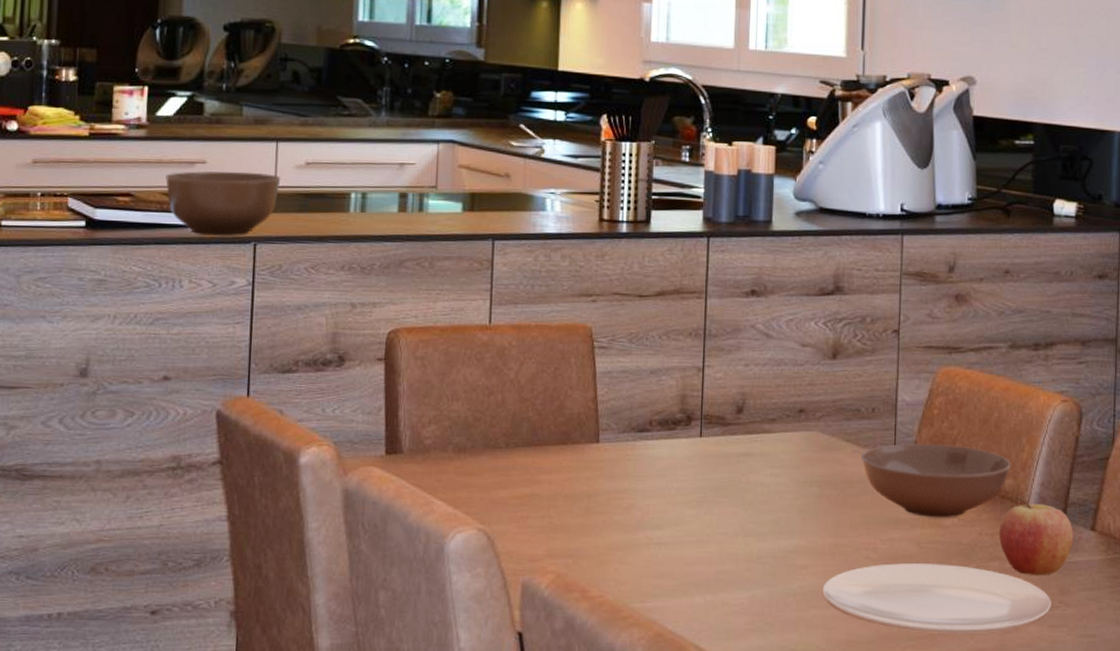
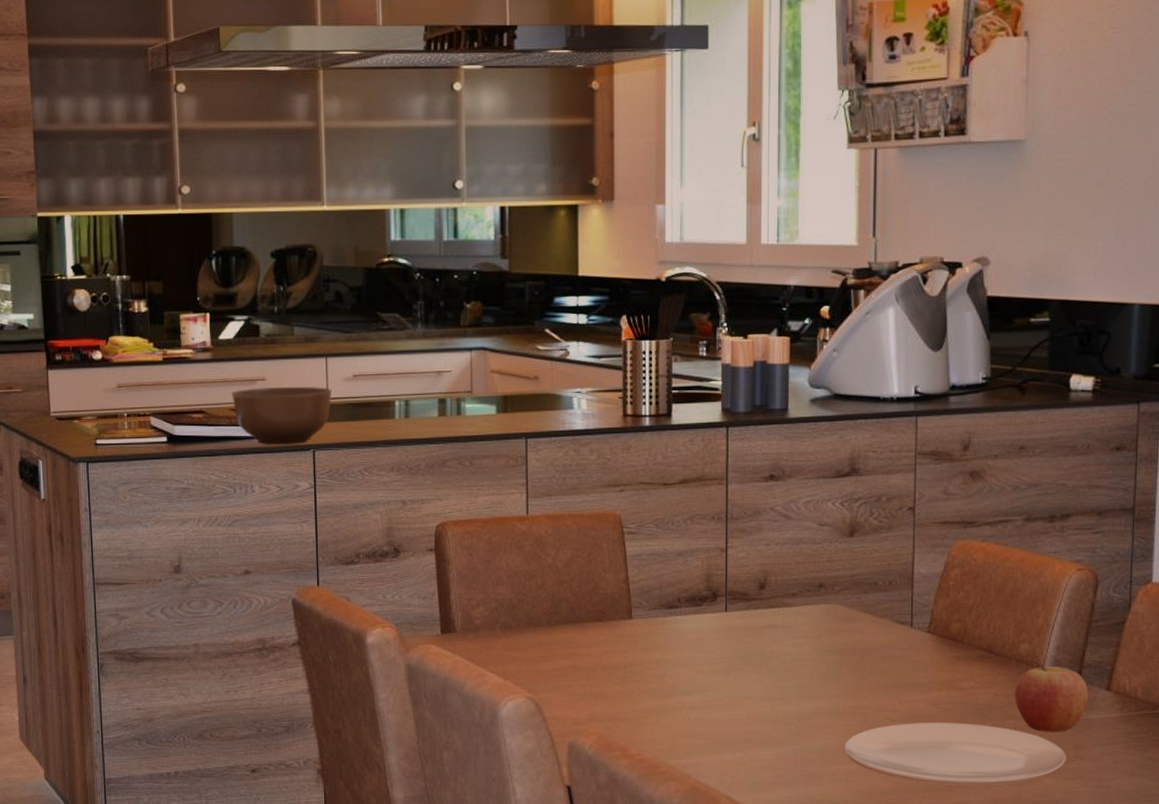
bowl: present [861,444,1012,517] -> none [879,613,1027,680]

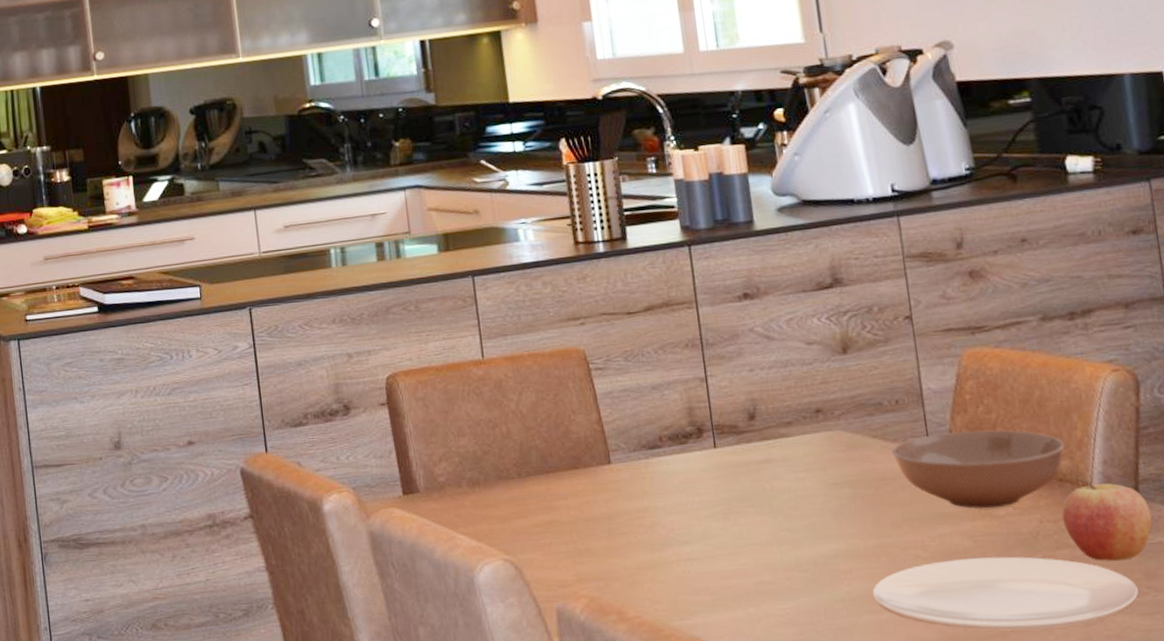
bowl: present [232,386,332,446] -> none [160,241,264,307]
bowl: none [879,613,1027,680] -> present [891,430,1065,509]

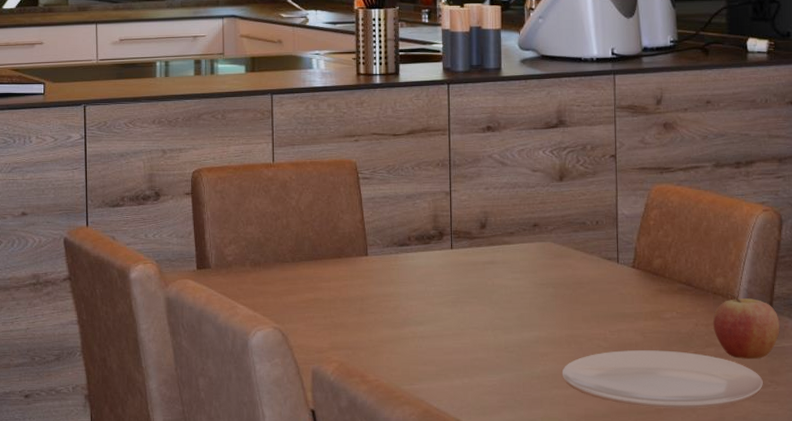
bowl: present [891,430,1065,509] -> none [589,250,722,311]

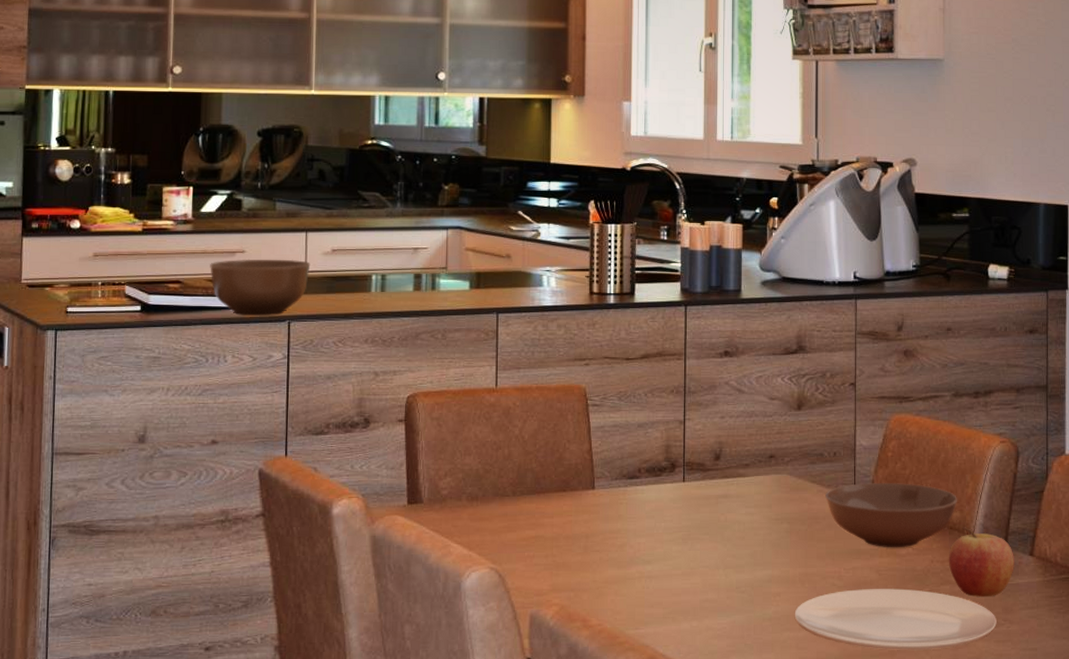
bowl: none [13,49,101,102] -> present [210,259,311,317]
bowl: none [589,250,722,311] -> present [825,483,958,547]

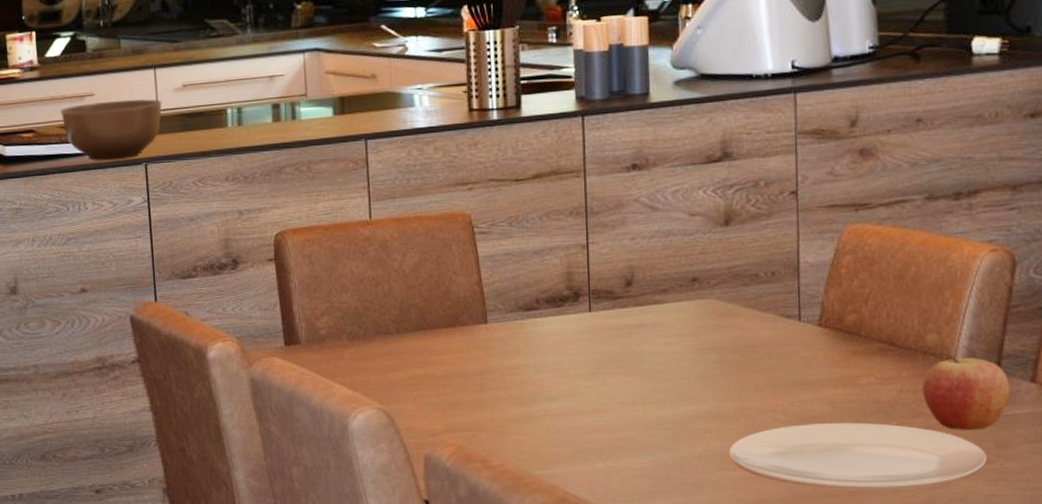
bowl: present [825,483,958,547] -> none [763,303,934,377]

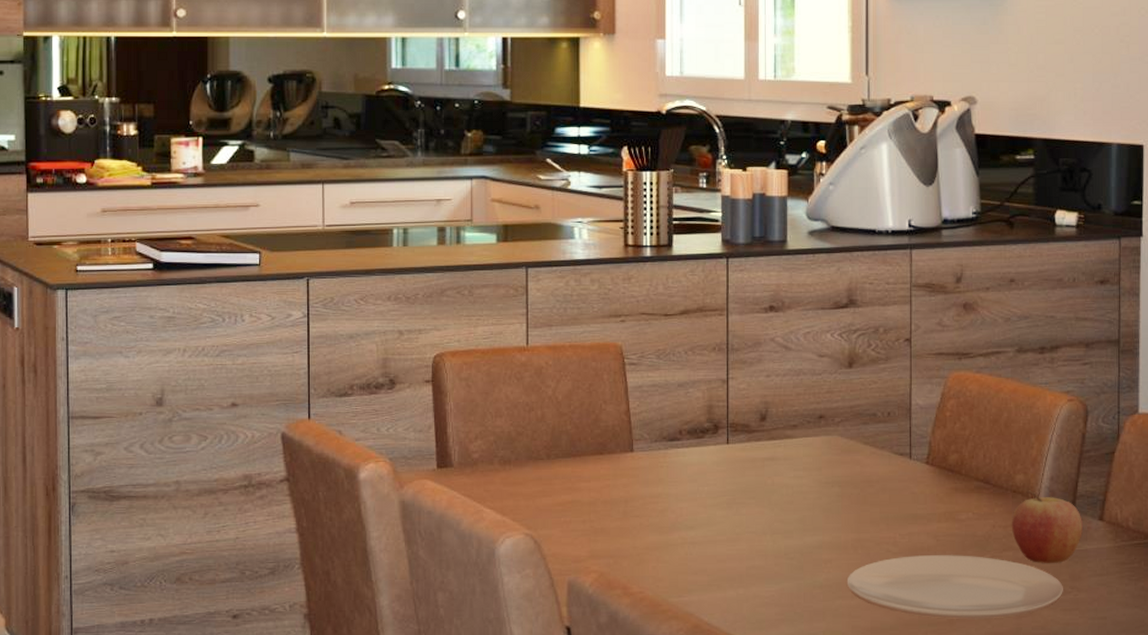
bowl: present [60,98,162,162] -> none [223,213,328,274]

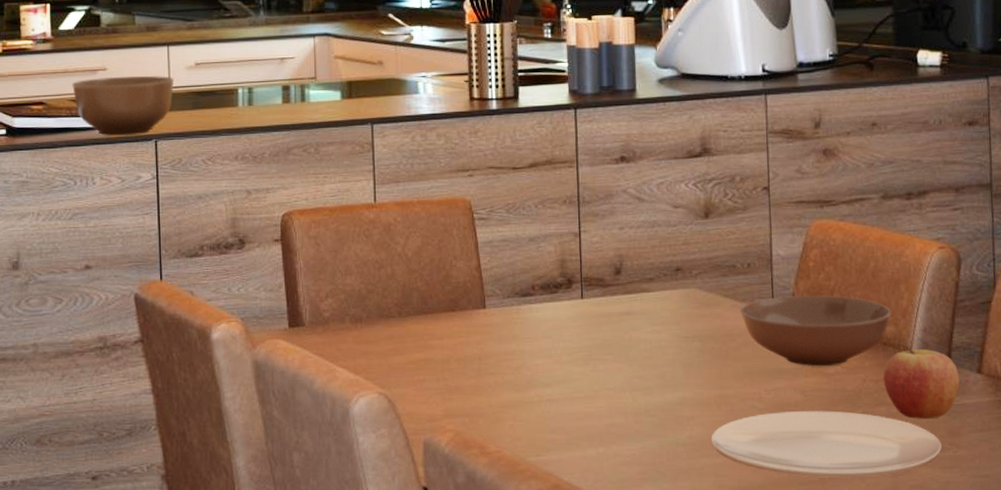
bowl: none [223,213,328,274] -> present [72,75,174,137]
bowl: none [879,444,1022,512] -> present [740,295,892,366]

